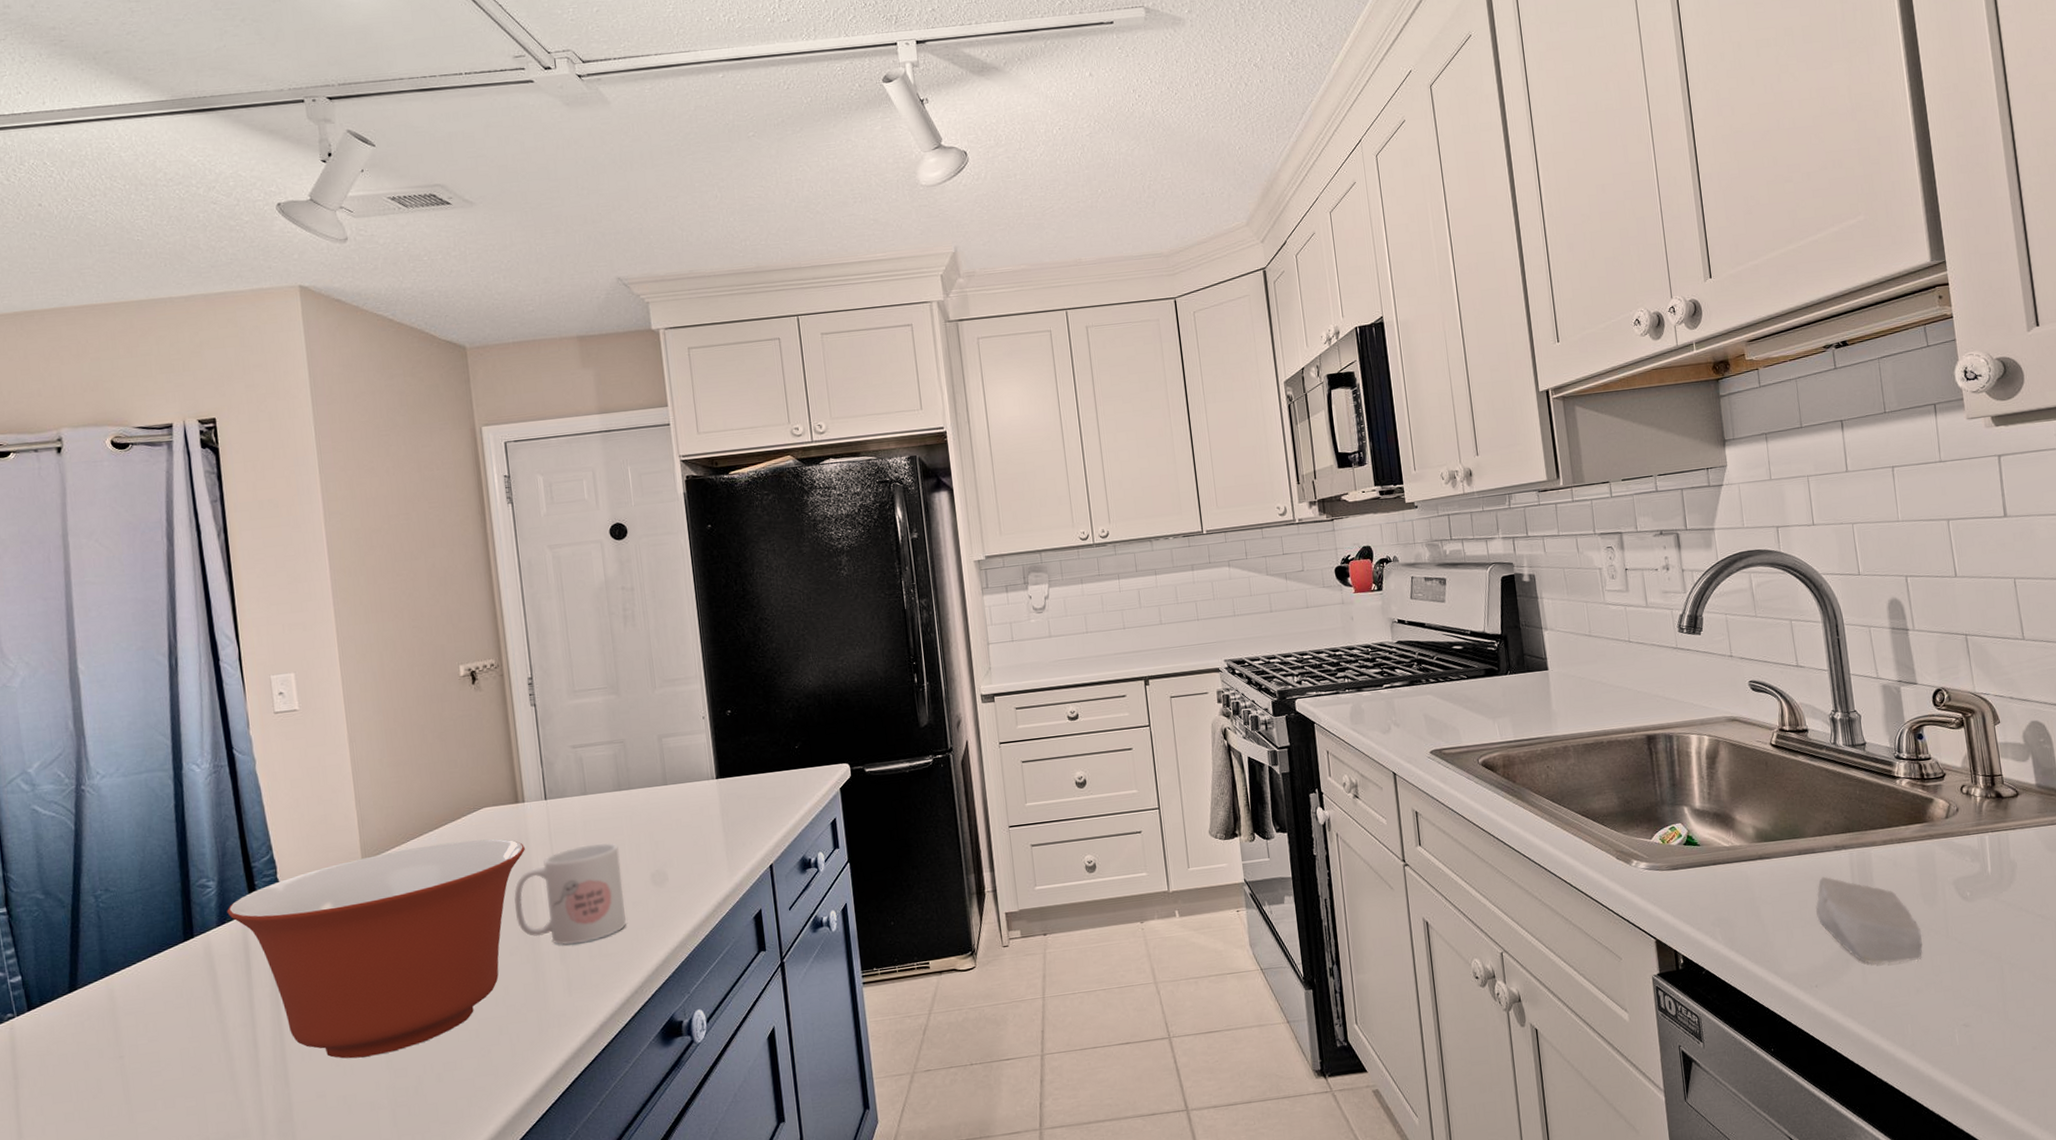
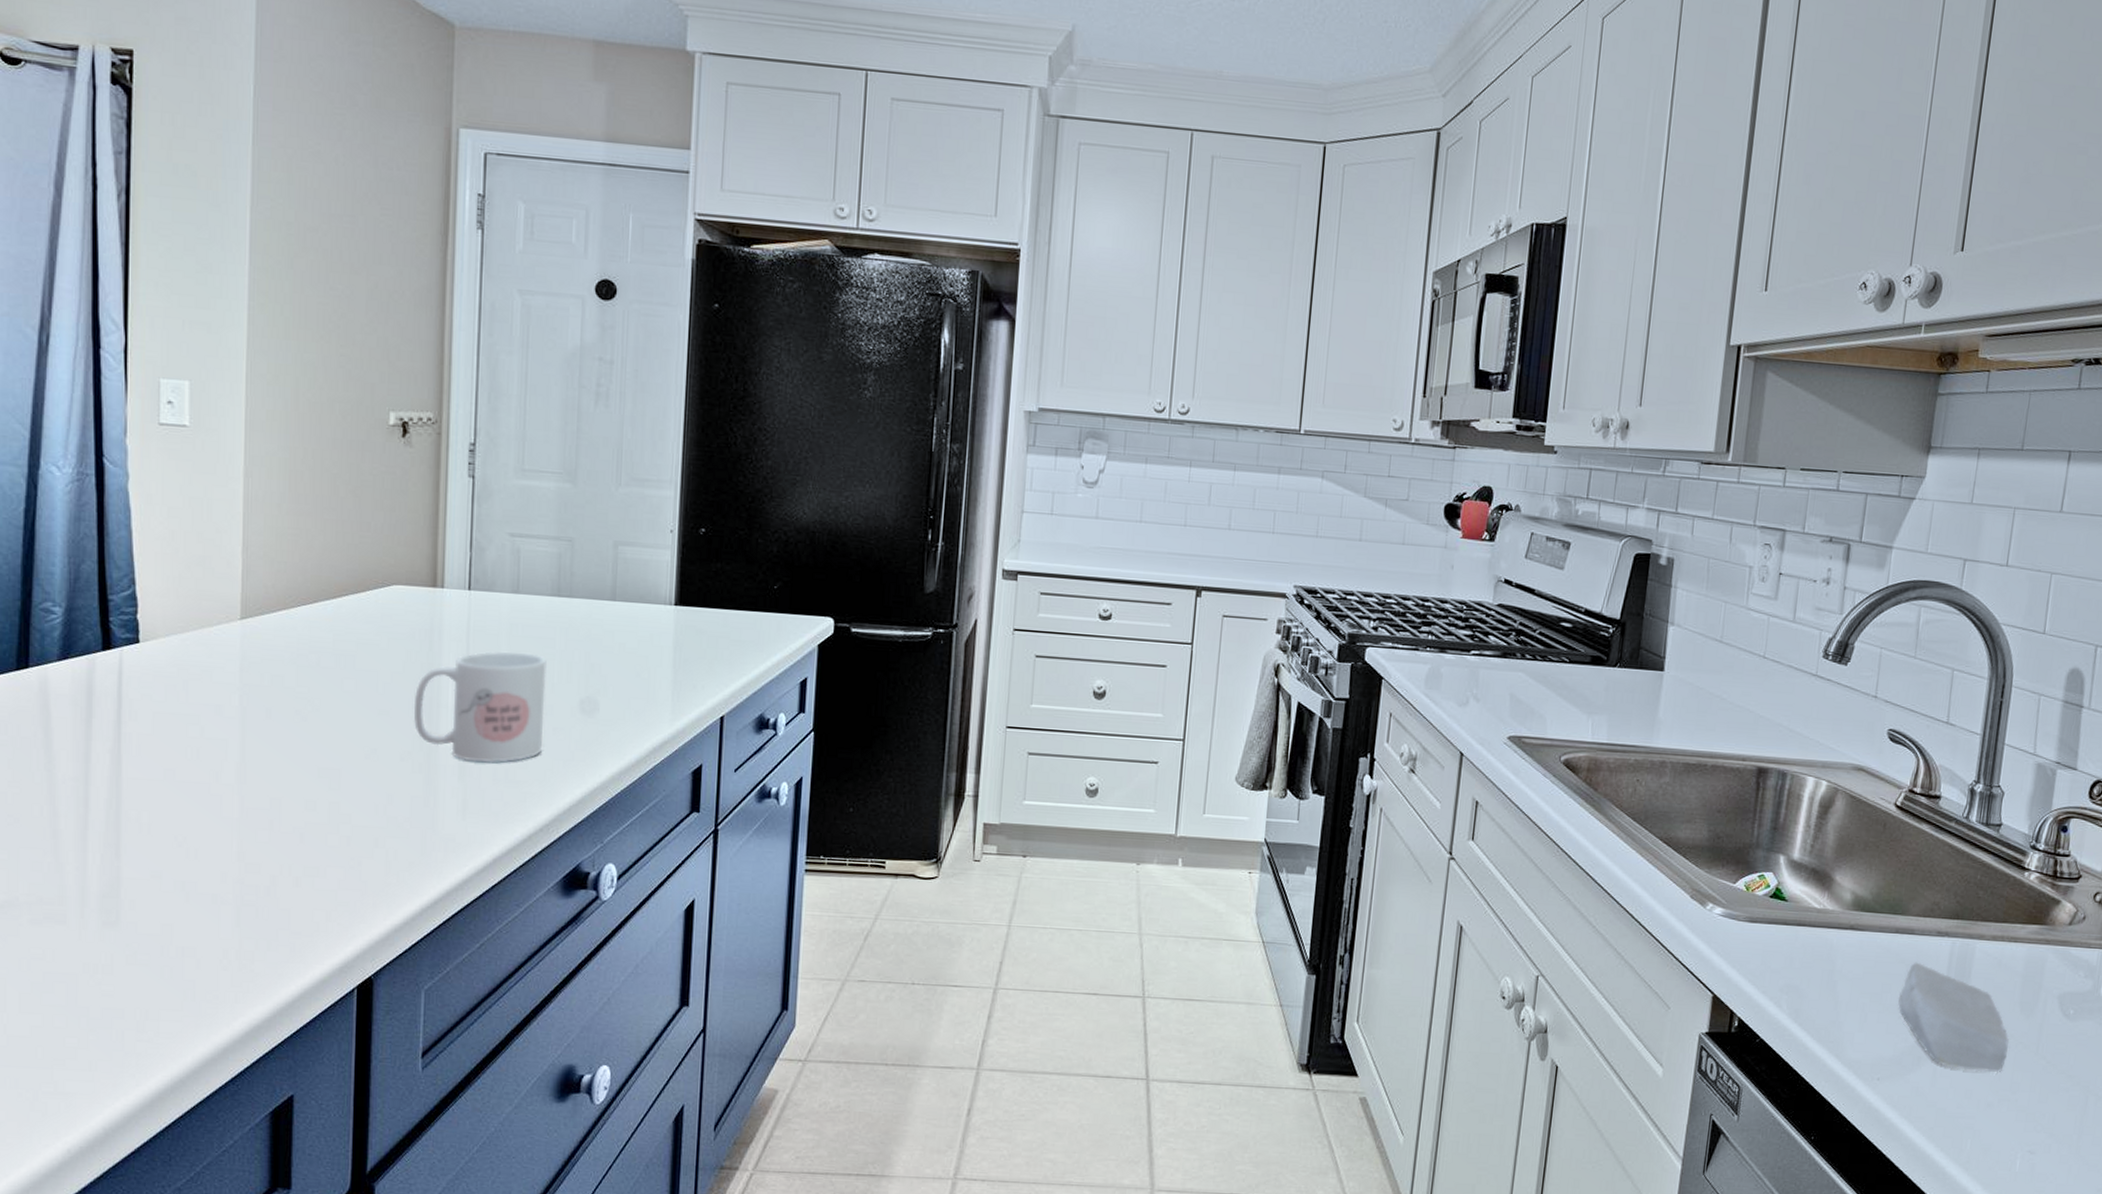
mixing bowl: present [227,839,525,1059] -> none [72,614,436,843]

